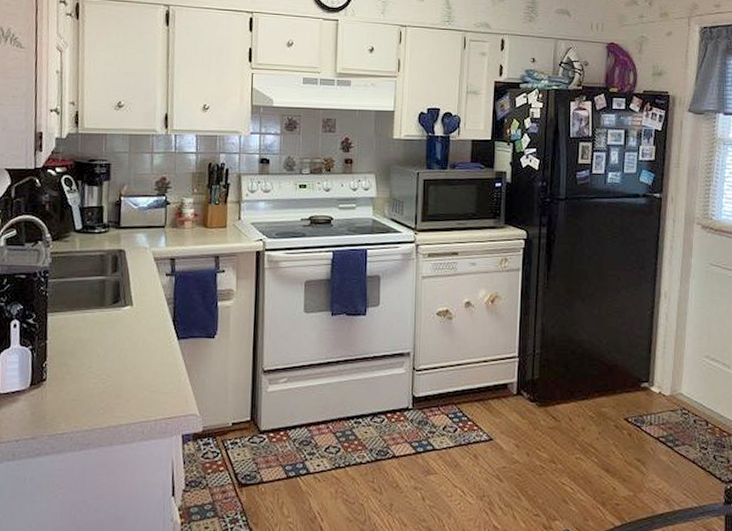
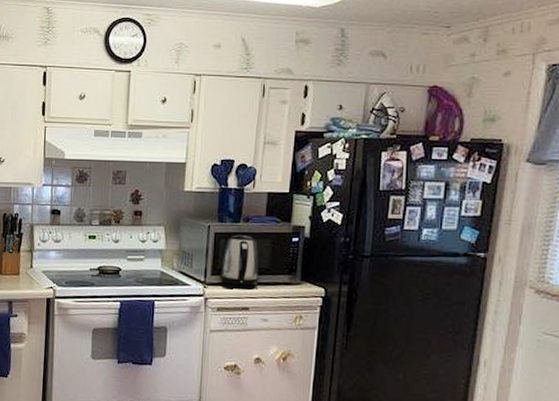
kettle: none [429,181,466,236] -> present [219,235,259,291]

